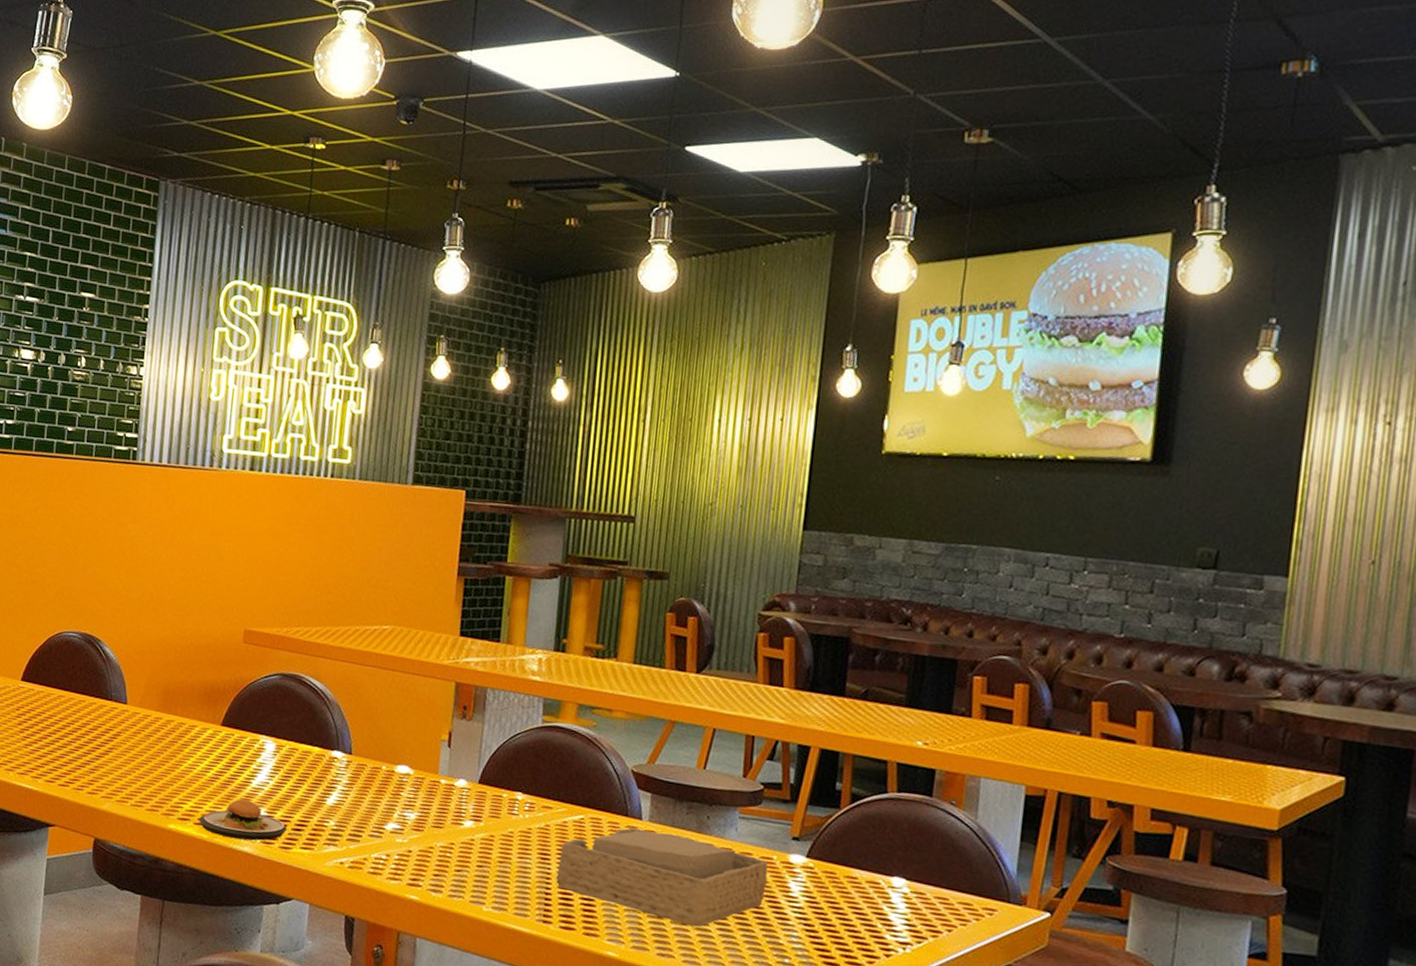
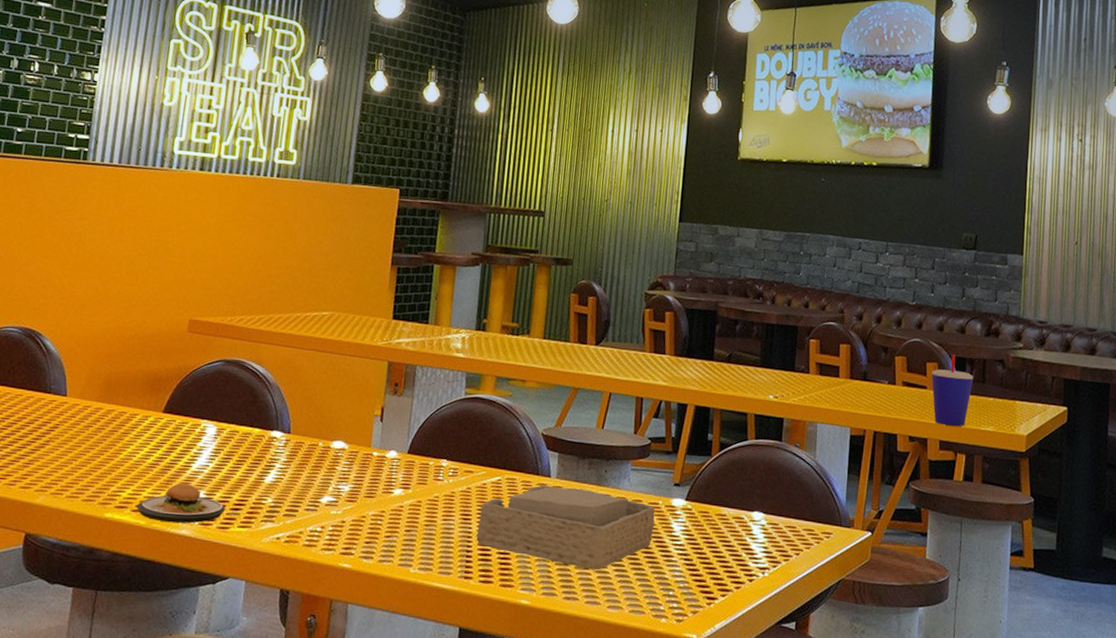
beverage cup: none [1142,701,1206,793] -> present [931,353,974,426]

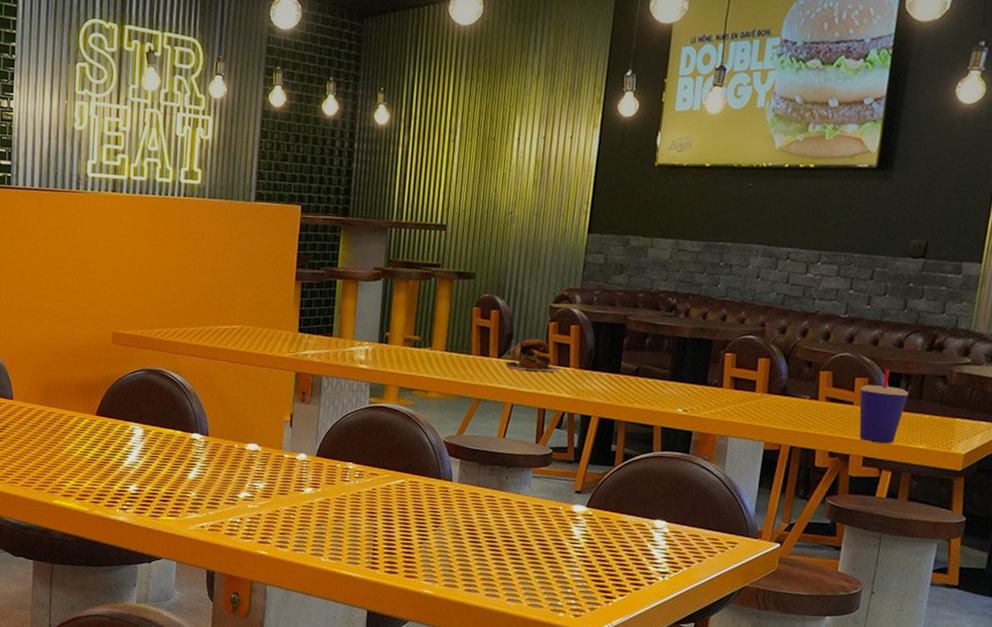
burger: present [137,483,225,523] -> none [80,477,155,511]
napkin holder: present [476,485,655,571] -> none [382,488,556,567]
burger: none [603,325,659,360] -> present [505,338,563,372]

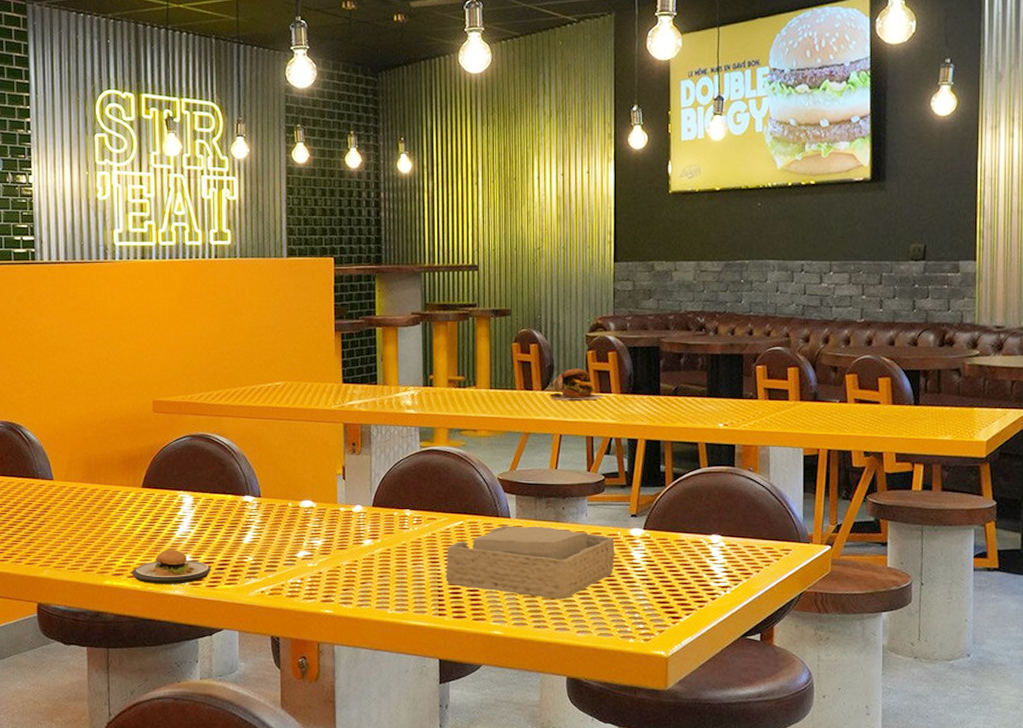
burger: none [80,477,155,511] -> present [132,549,211,585]
napkin holder: none [382,488,556,567] -> present [446,526,615,600]
beverage cup: present [859,369,909,443] -> none [884,367,929,437]

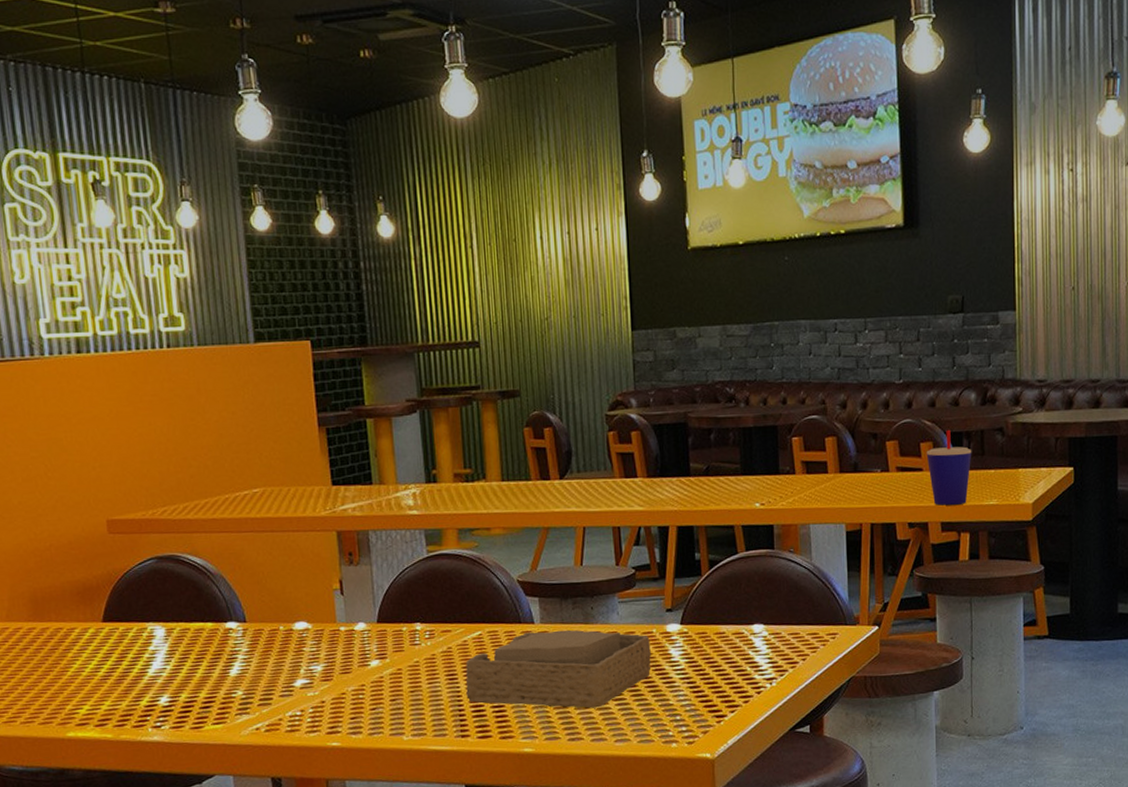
burger: present [132,549,211,585] -> none [99,690,194,732]
burger: present [549,369,605,402] -> none [569,452,631,489]
beverage cup: none [884,367,929,437] -> present [926,429,972,506]

